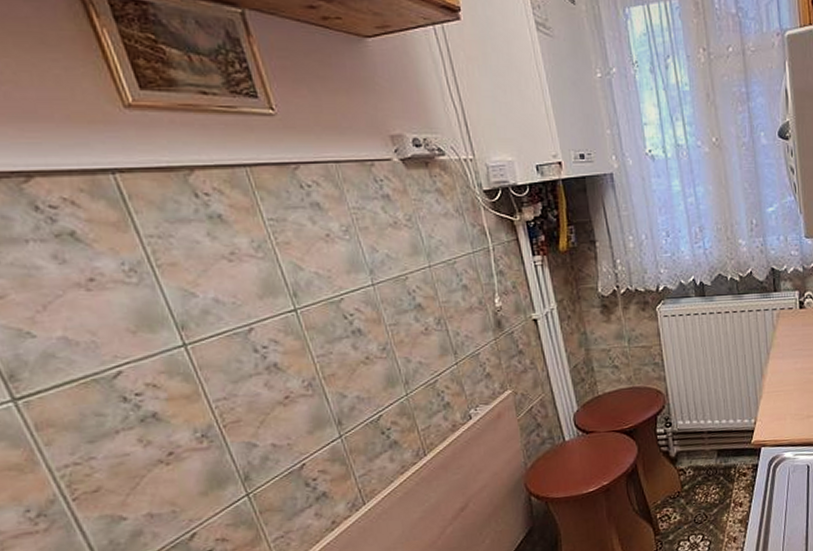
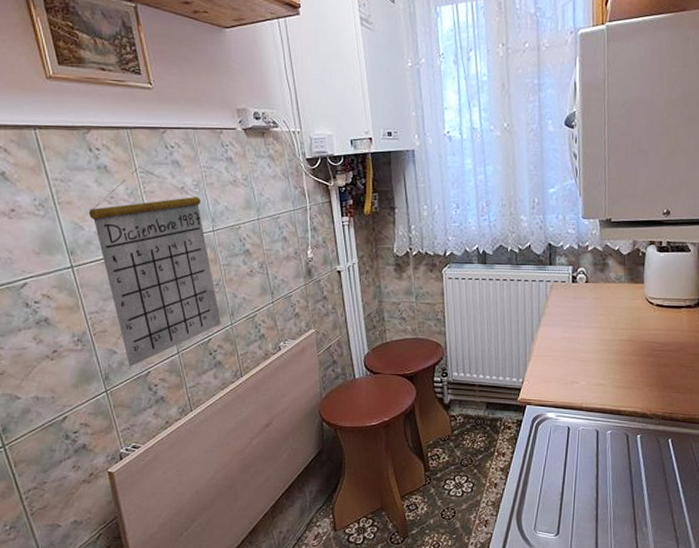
calendar: none [201,212,393,461] -> present [88,166,221,367]

